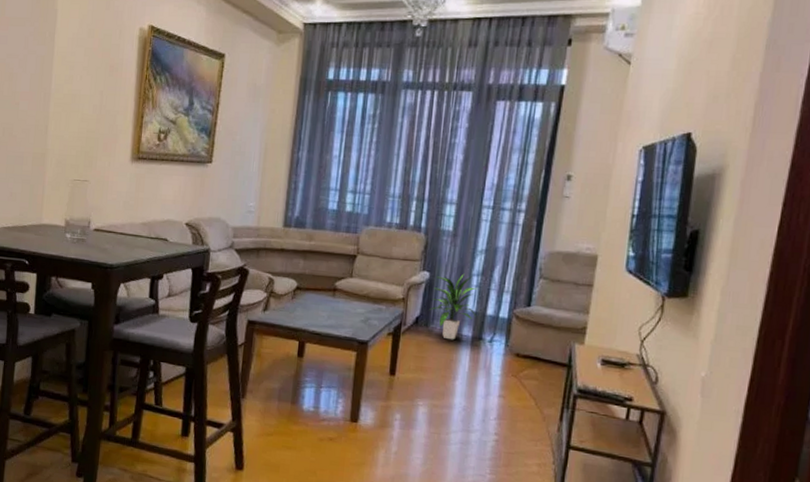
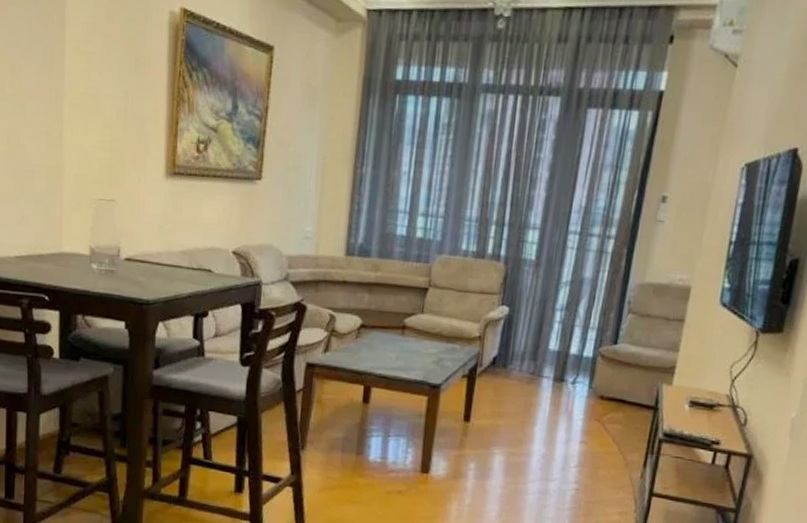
indoor plant: present [429,273,478,340] -> none [508,308,561,382]

